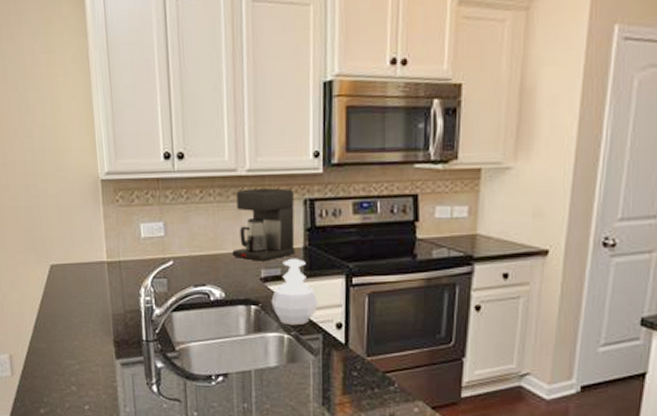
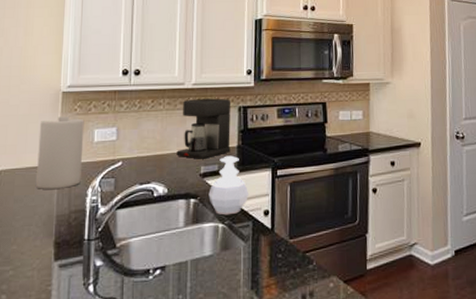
paper towel holder: none [82,208,132,287] -> present [36,116,85,189]

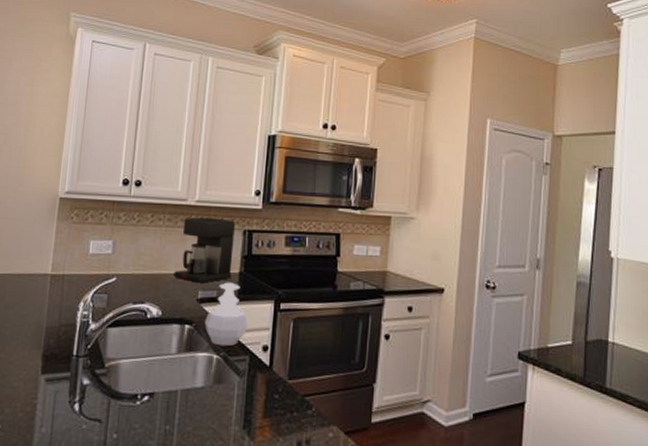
paper towel holder: present [36,116,85,189] -> none [28,223,81,300]

